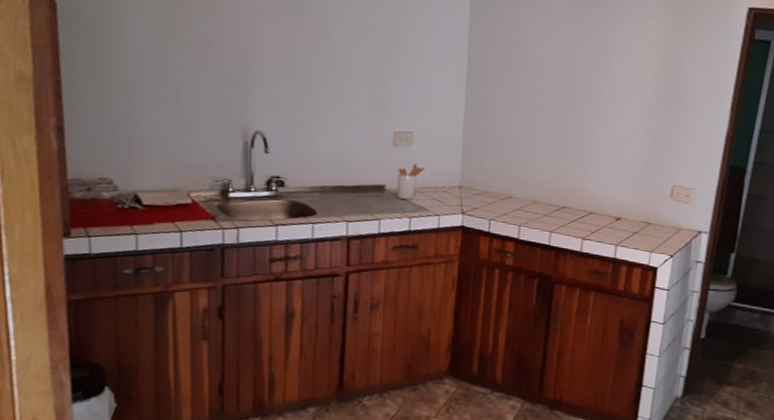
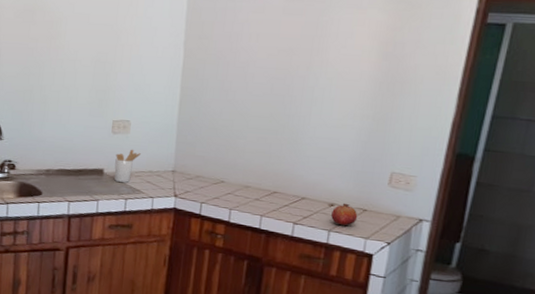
fruit: none [618,216,643,240] -> present [331,203,358,226]

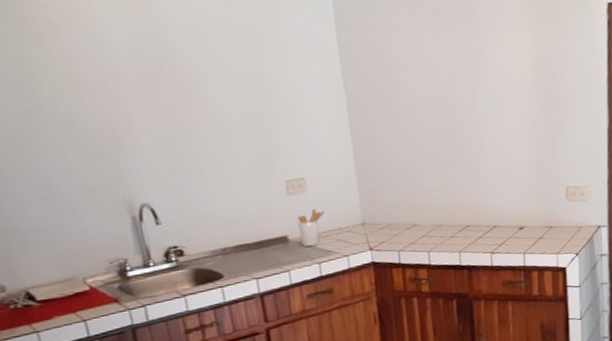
fruit: present [331,203,358,226] -> none [523,224,546,246]

